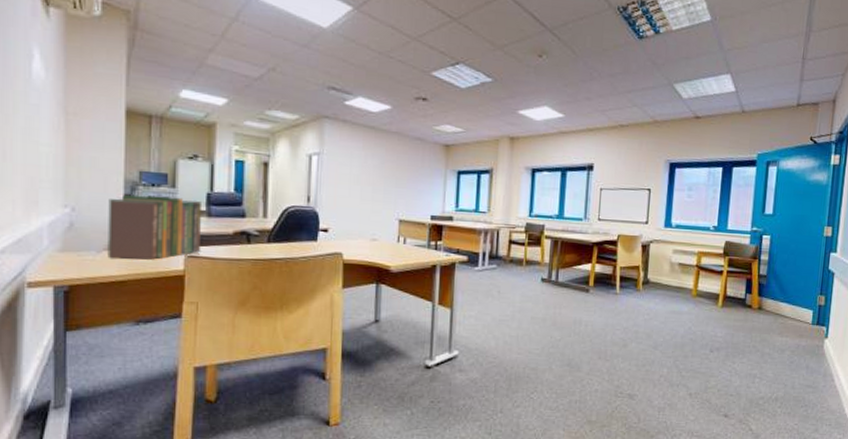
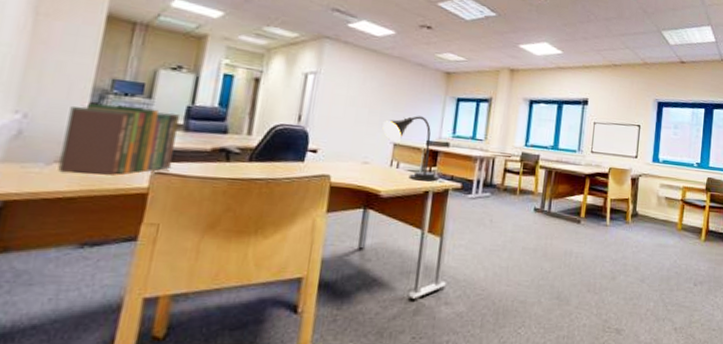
desk lamp: none [387,191,447,256] -> present [382,116,440,182]

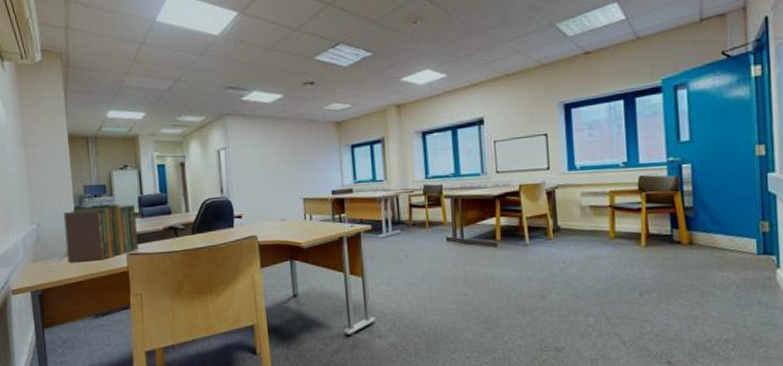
desk lamp: present [382,116,440,182] -> none [290,169,351,229]

